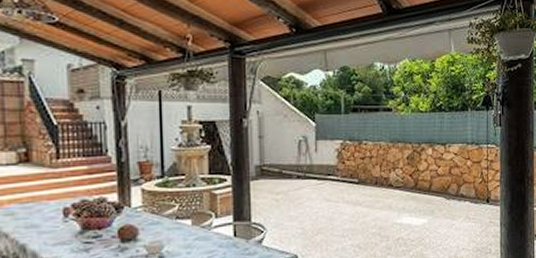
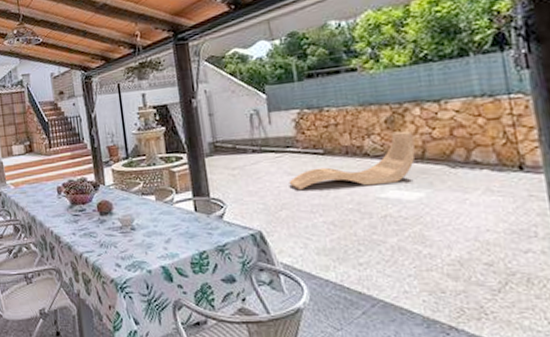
lounge chair: none [326,167,426,216] -> present [288,131,416,191]

